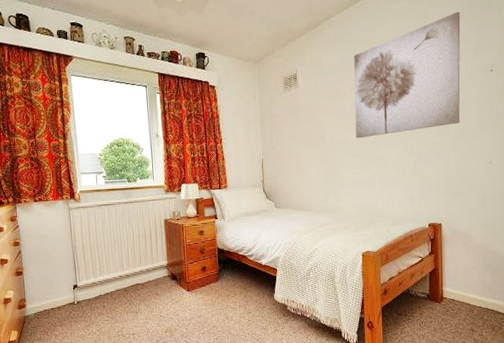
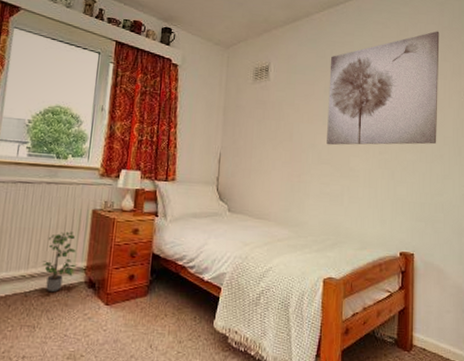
potted plant: none [133,239,161,285] -> present [42,231,78,292]

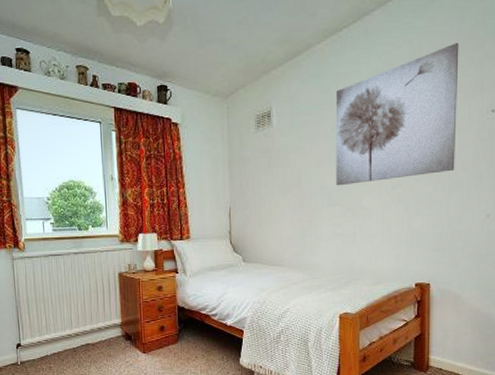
potted plant: present [42,231,78,292] -> none [83,294,114,346]

